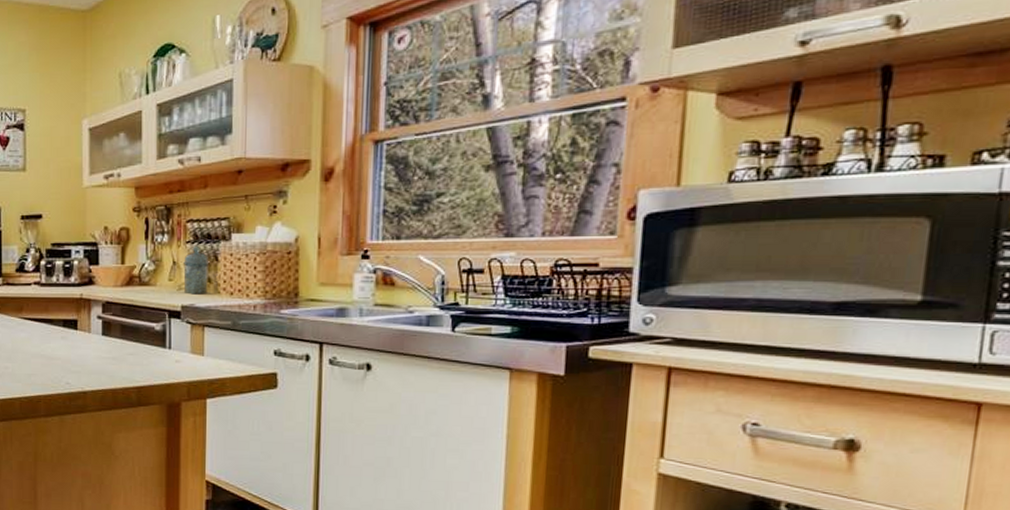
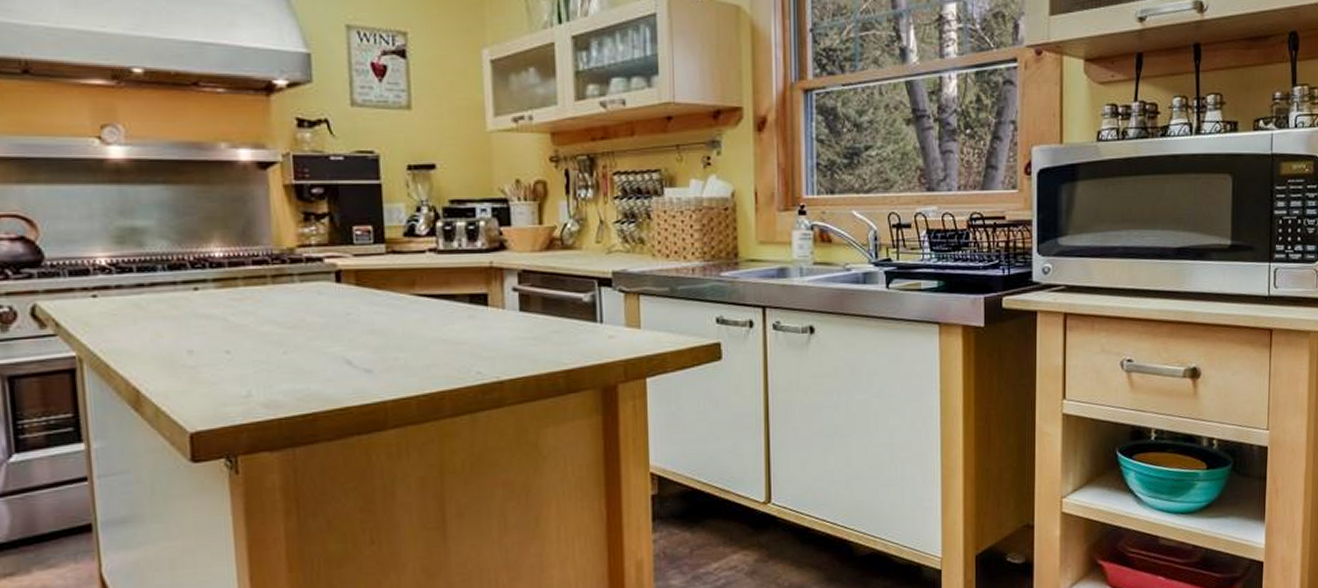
canister: present [183,245,210,295] -> none [612,201,642,259]

